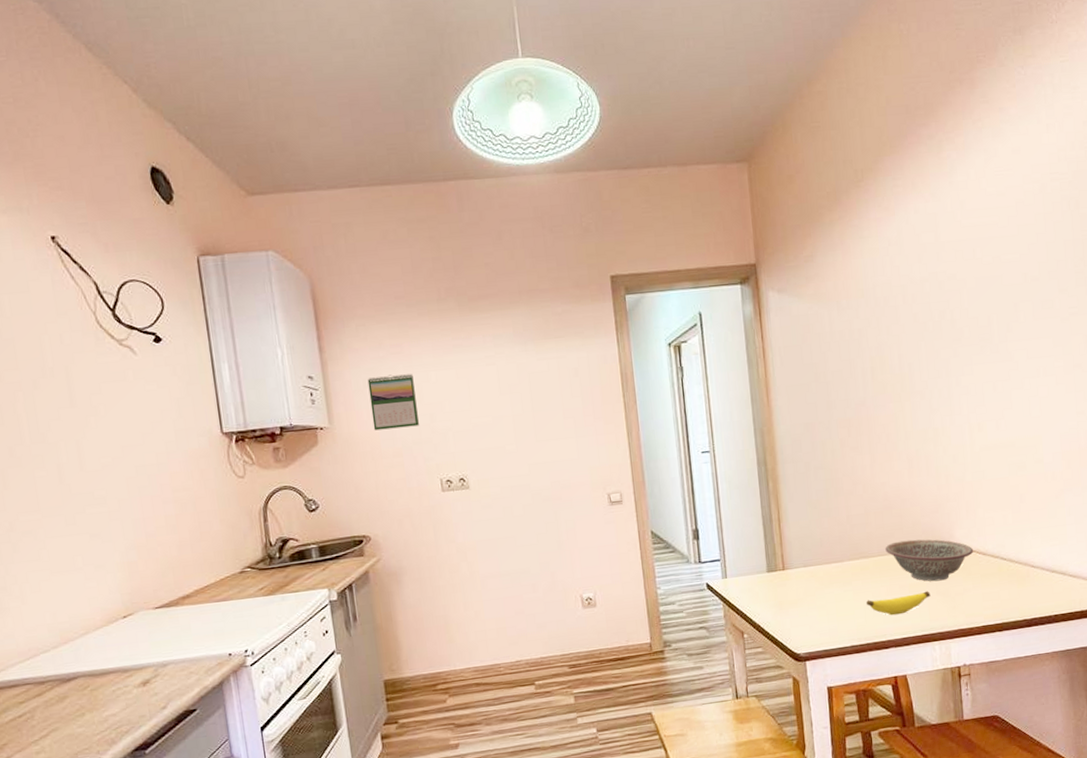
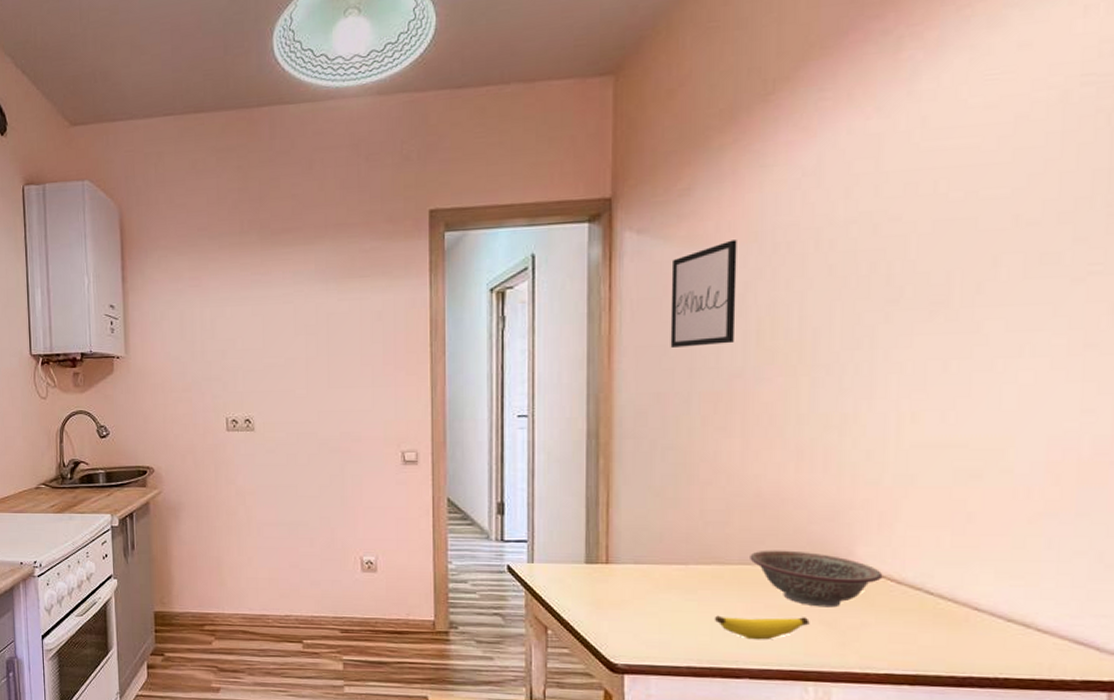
calendar: present [367,374,419,431] -> none [164,308,210,363]
wall art: none [806,296,856,385] -> present [670,240,737,347]

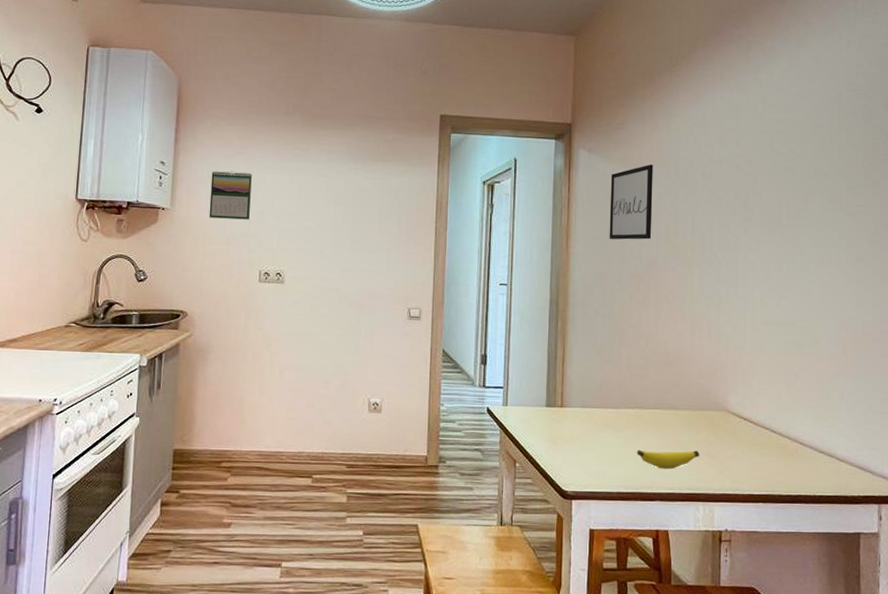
calendar: none [164,308,210,363] -> present [209,171,252,220]
decorative bowl: present [750,550,883,608] -> none [661,397,746,443]

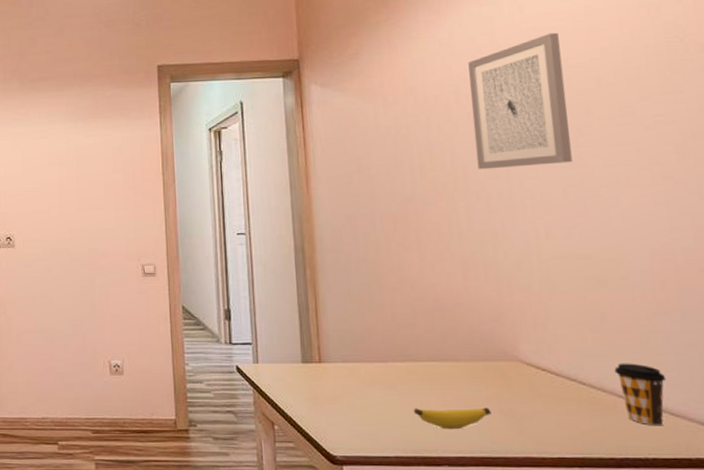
wall art: present [609,164,653,240] -> none [350,93,403,177]
wall art: none [713,124,791,241] -> present [468,32,573,170]
coffee cup: none [799,415,838,469] -> present [614,363,667,426]

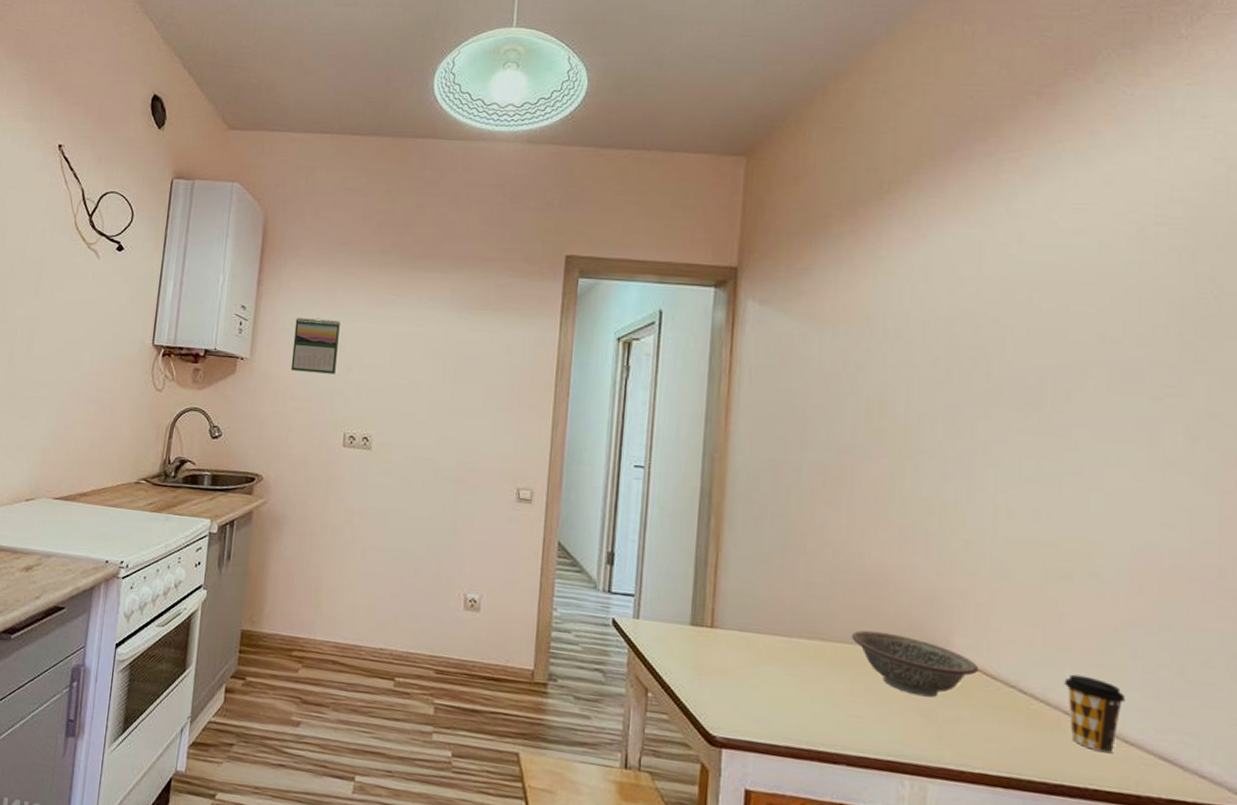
banana: present [413,407,491,430] -> none [814,694,908,725]
decorative bowl: none [436,348,544,398] -> present [851,630,979,698]
wall art: present [468,32,573,170] -> none [936,270,1062,431]

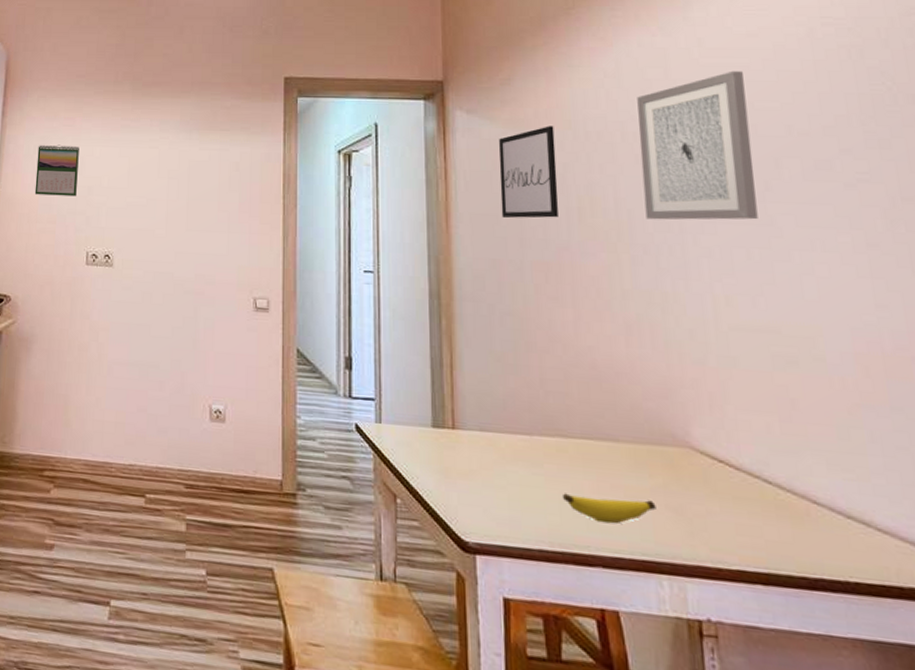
wall art: none [784,321,851,420] -> present [499,126,559,218]
banana: none [814,694,908,725] -> present [562,493,656,524]
decorative bowl: present [851,630,979,698] -> none [591,424,721,492]
wall art: none [936,270,1062,431] -> present [637,70,758,220]
coffee cup: present [1064,674,1126,754] -> none [807,461,872,543]

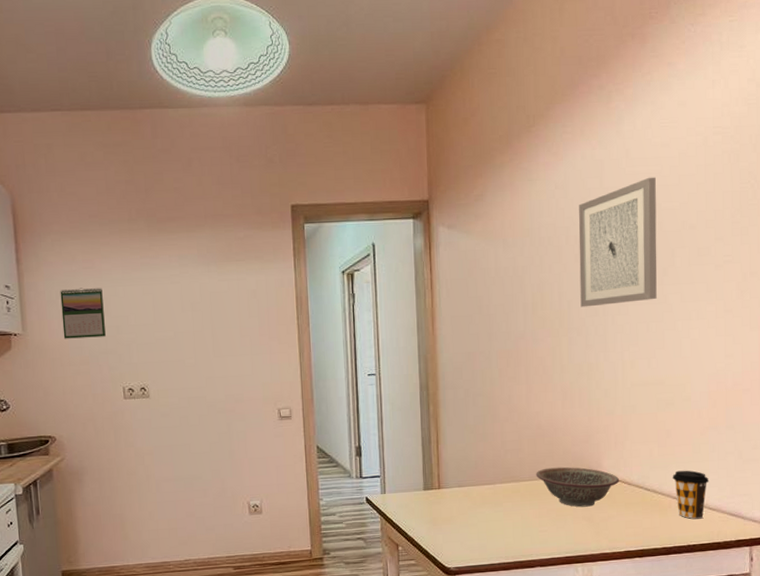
wall art: present [499,126,559,218] -> none [473,235,518,317]
banana: present [562,493,656,524] -> none [515,516,577,537]
decorative bowl: none [591,424,721,492] -> present [536,467,620,507]
coffee cup: none [807,461,872,543] -> present [672,470,709,519]

